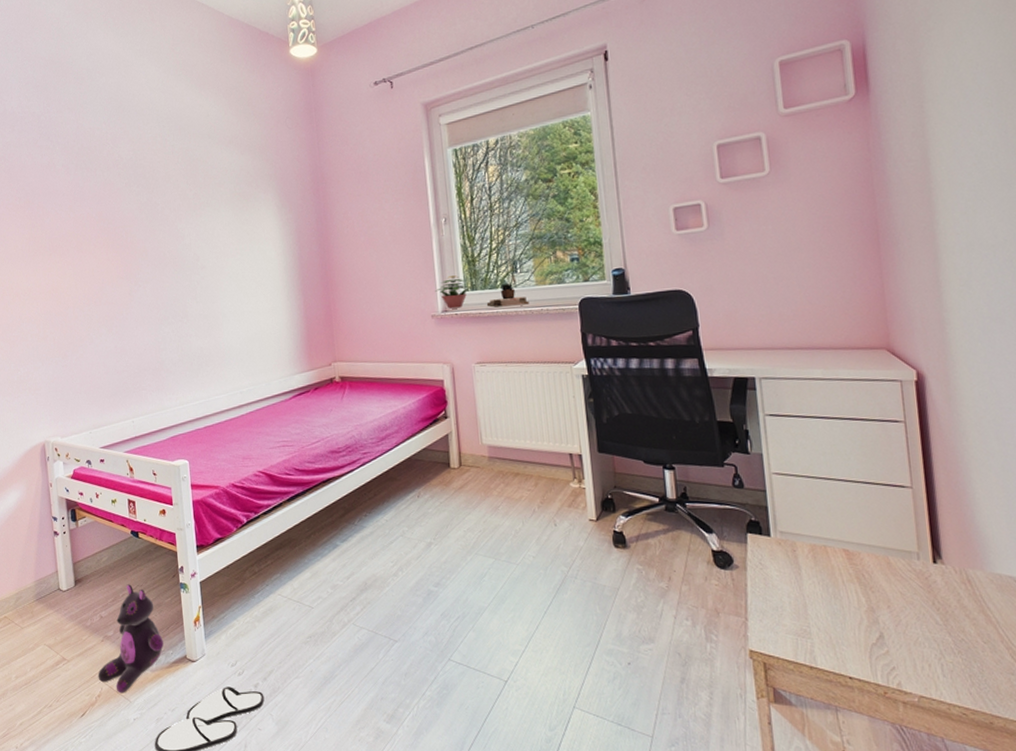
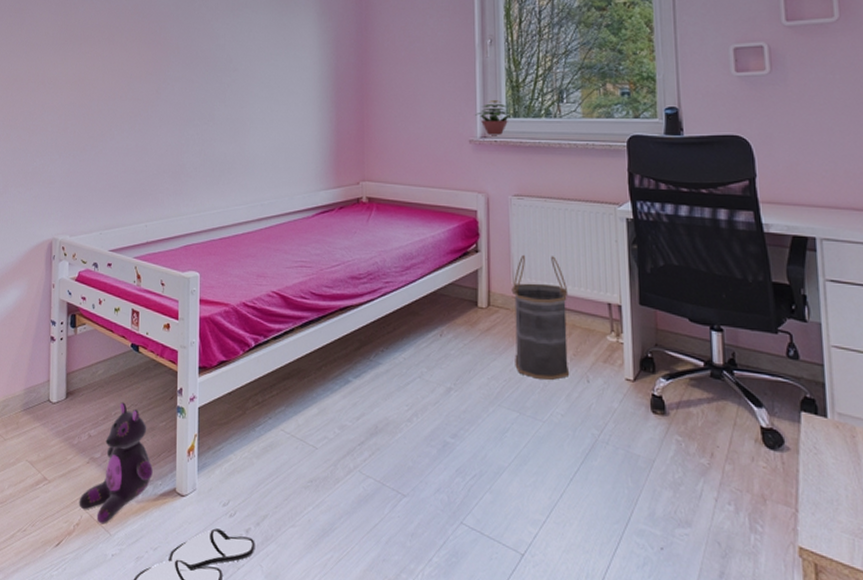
basket: none [480,415,538,527] -> present [511,255,570,380]
succulent plant: present [486,284,530,308] -> none [528,114,575,138]

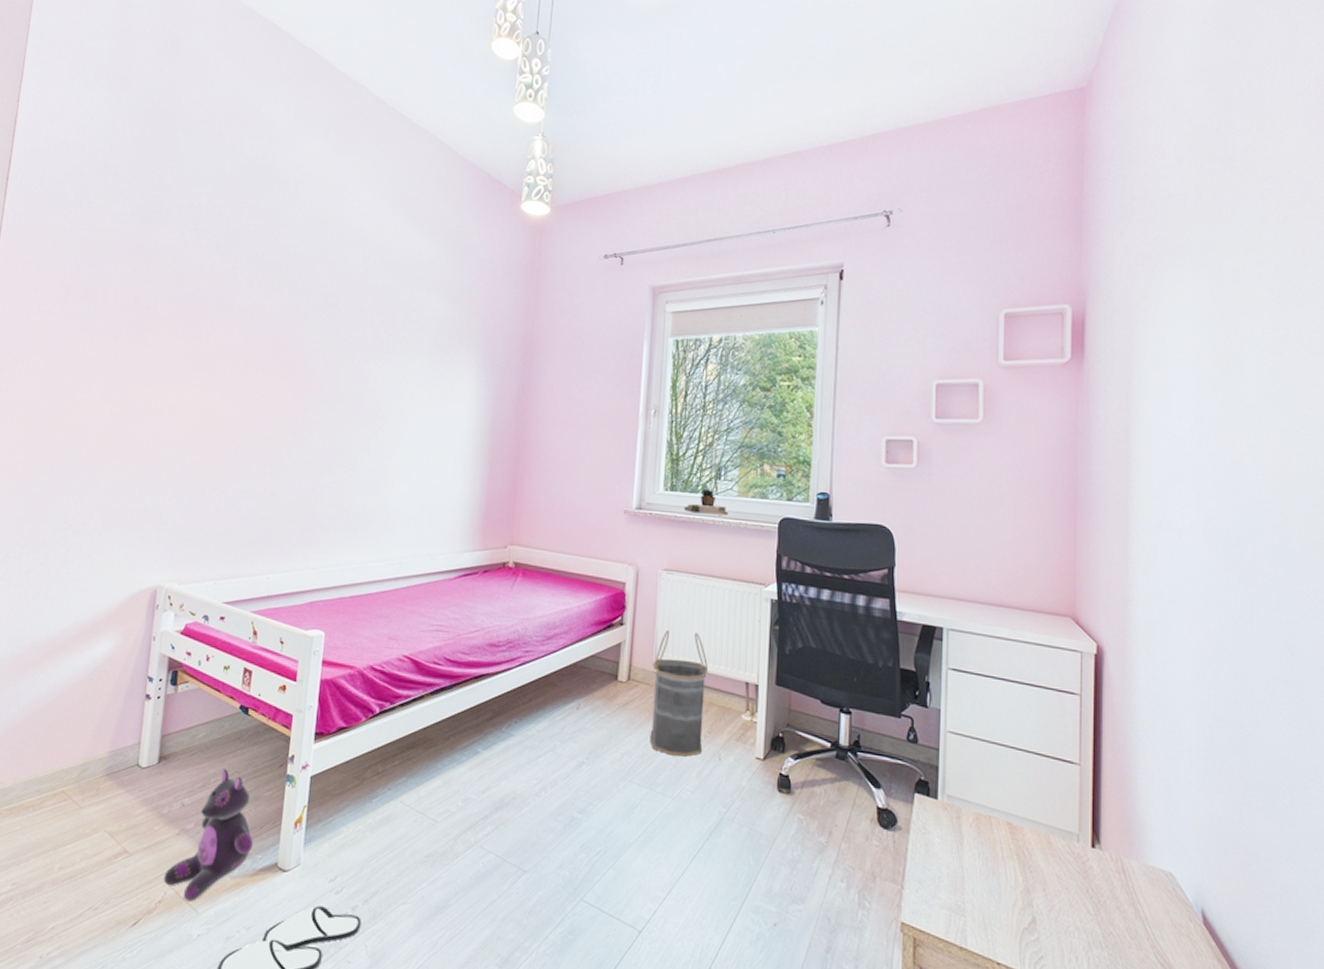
potted flower: present [474,100,513,135] -> none [631,472,671,508]
succulent plant: none [528,114,575,138] -> present [683,489,729,515]

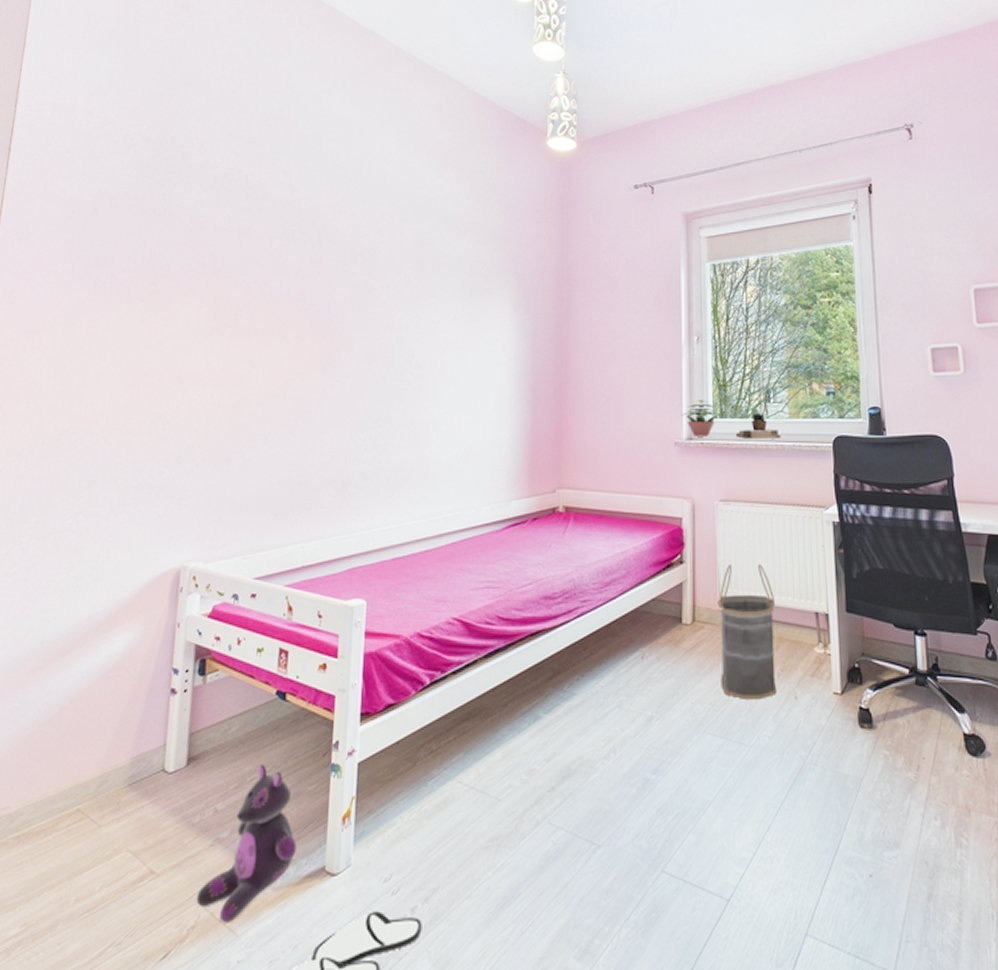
potted flower: none [631,472,671,508] -> present [680,400,720,437]

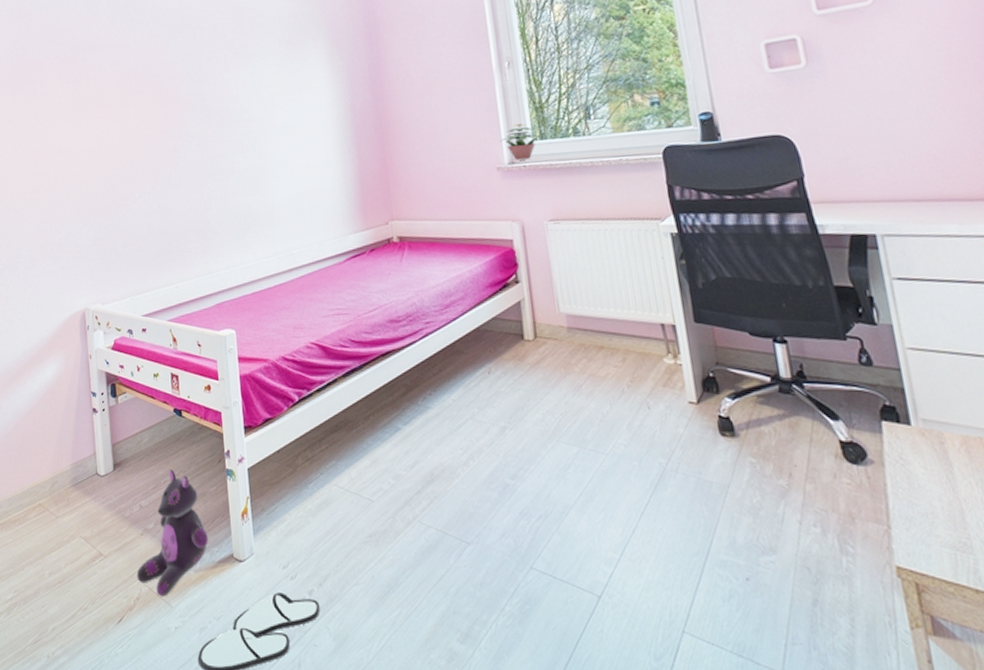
basket: present [717,564,777,699] -> none [557,280,629,410]
succulent plant: present [735,414,781,439] -> none [557,131,607,159]

